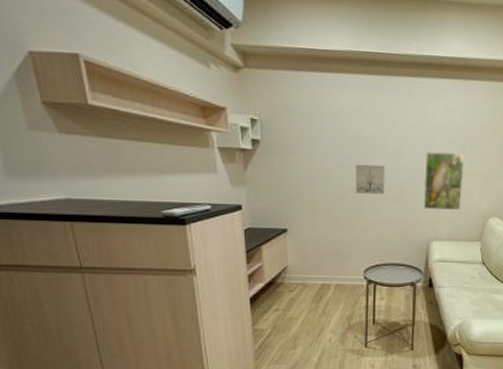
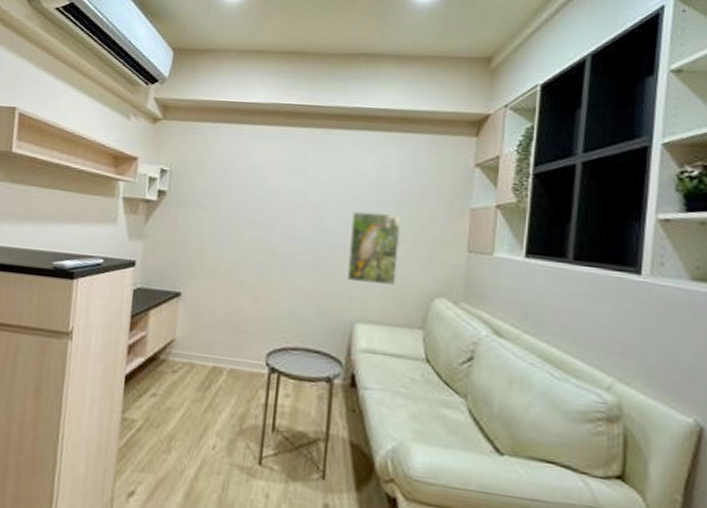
wall art: present [355,164,386,195] -> none [264,222,303,260]

